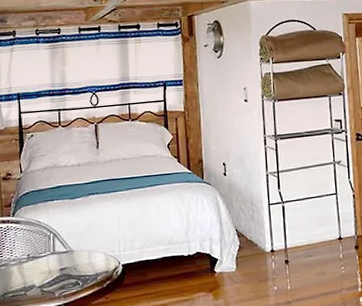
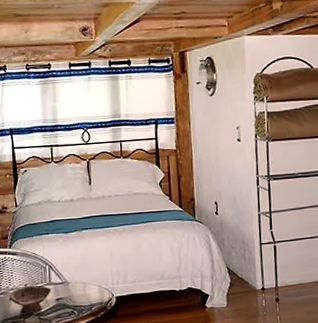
ceramic bowl: none [10,255,55,285] -> present [8,286,51,313]

